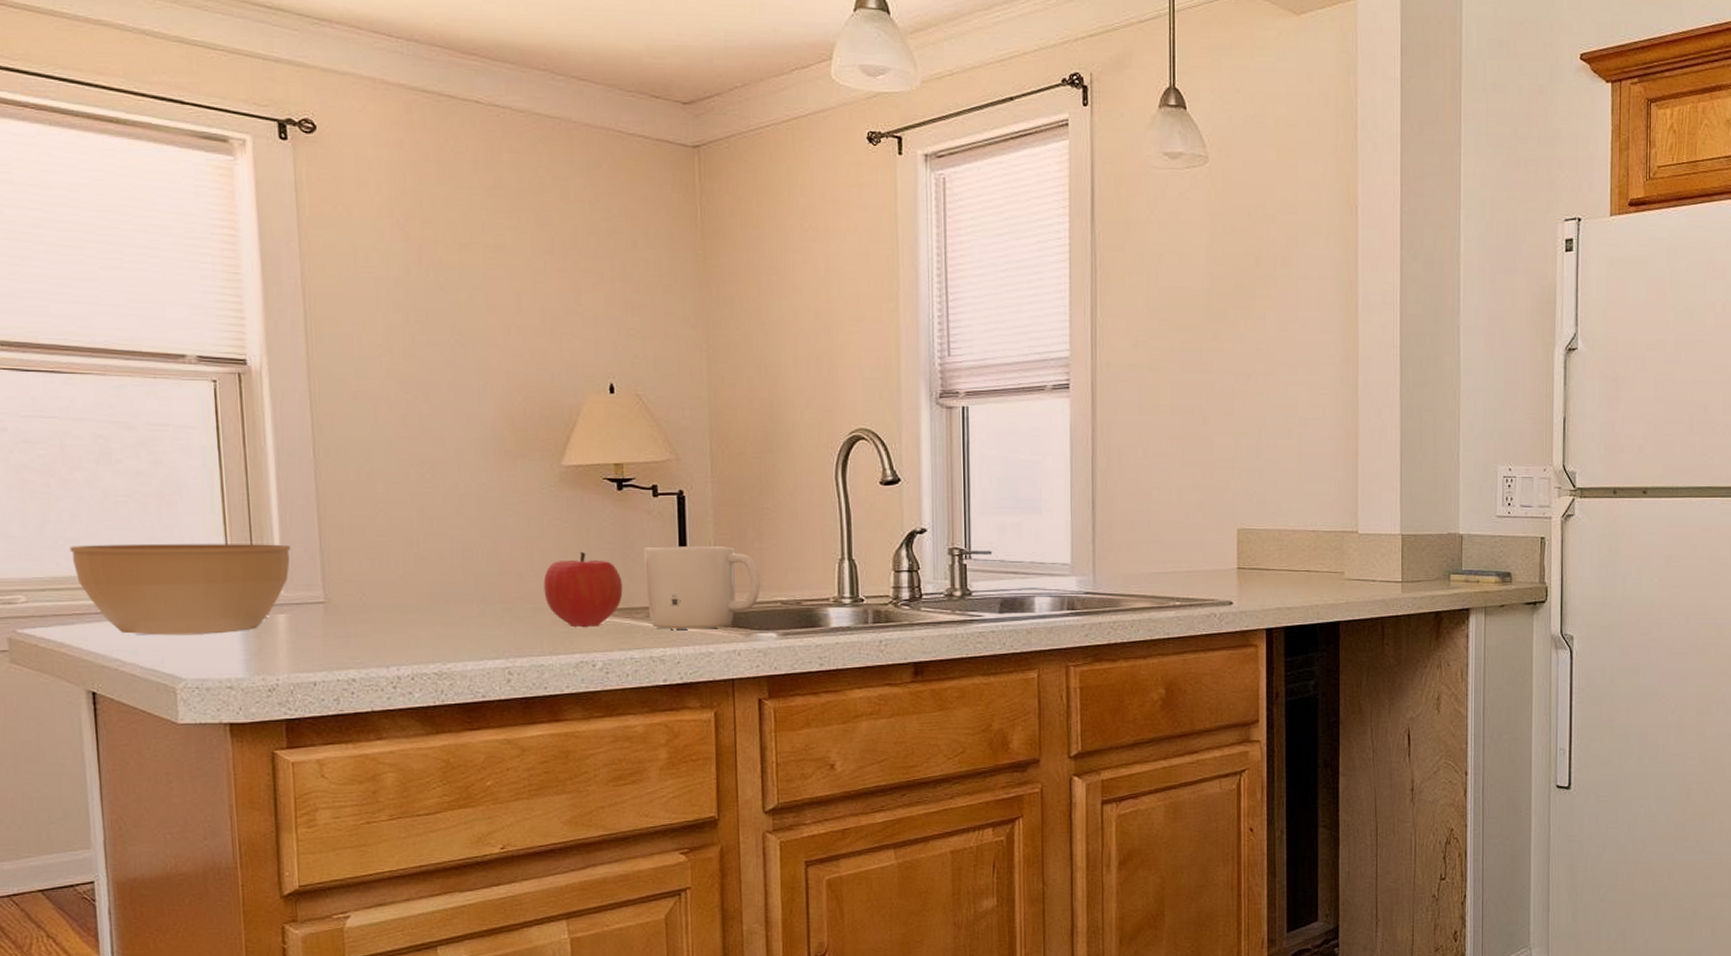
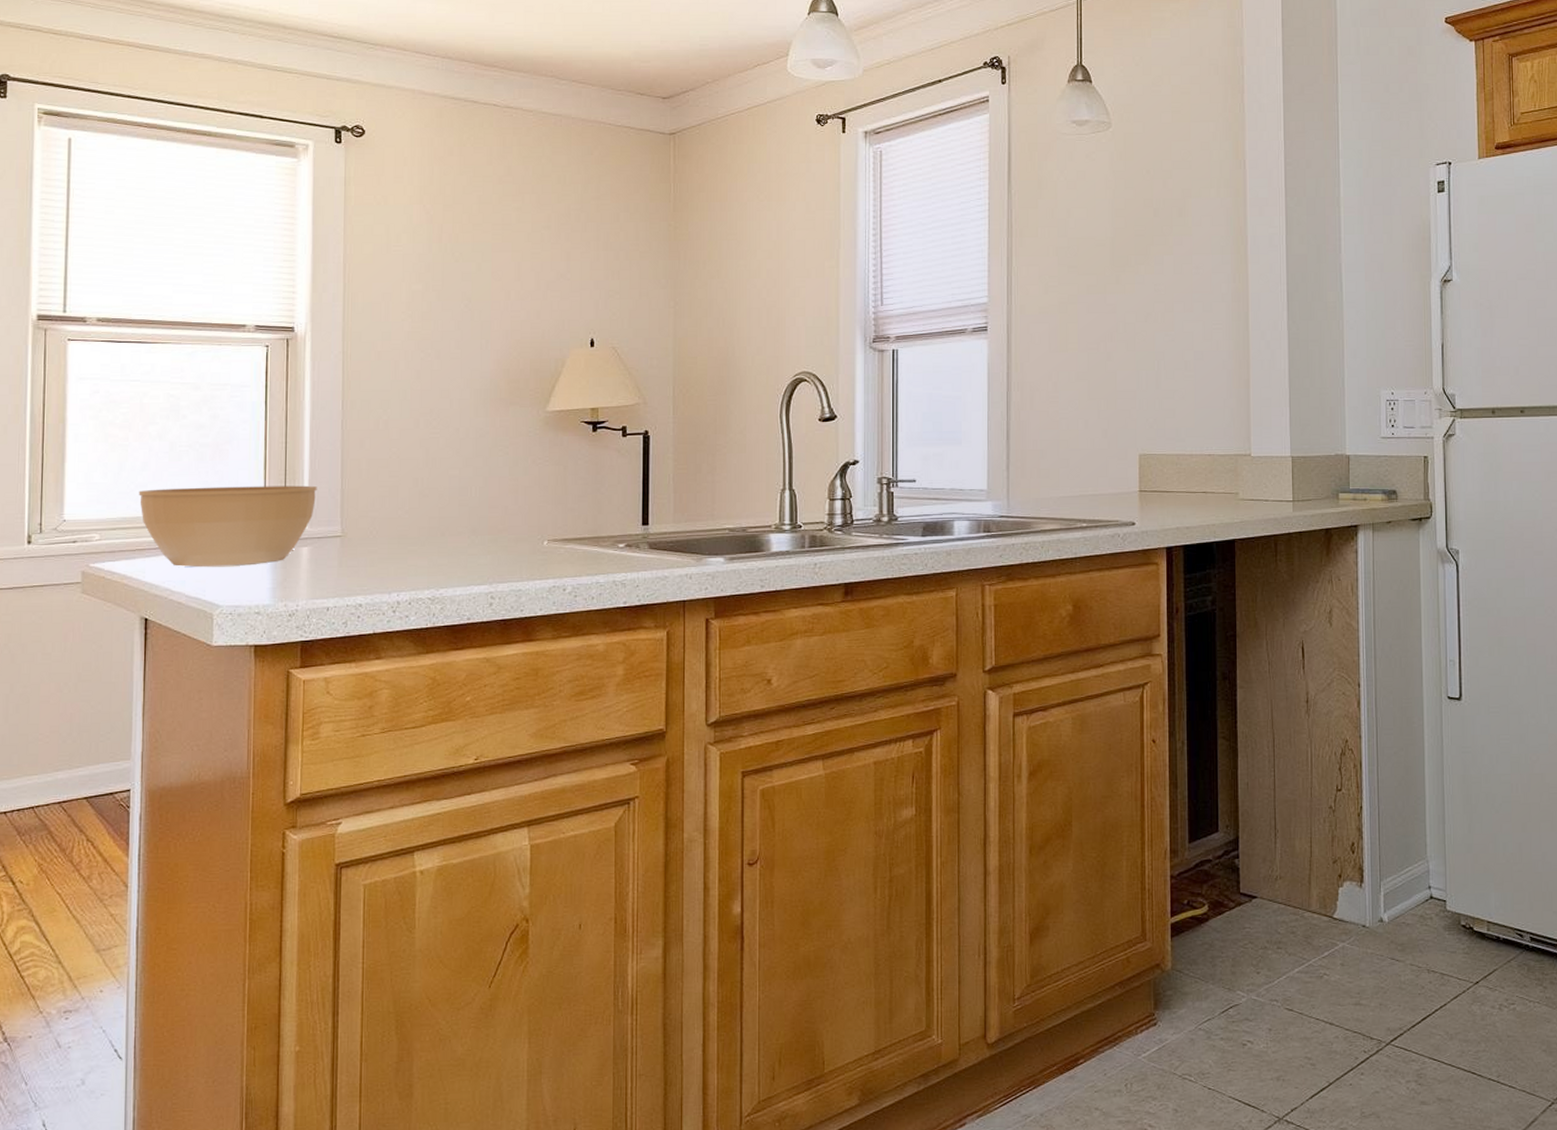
fruit: present [543,551,623,627] -> none [525,487,593,555]
mug: present [643,546,761,629] -> none [611,480,712,556]

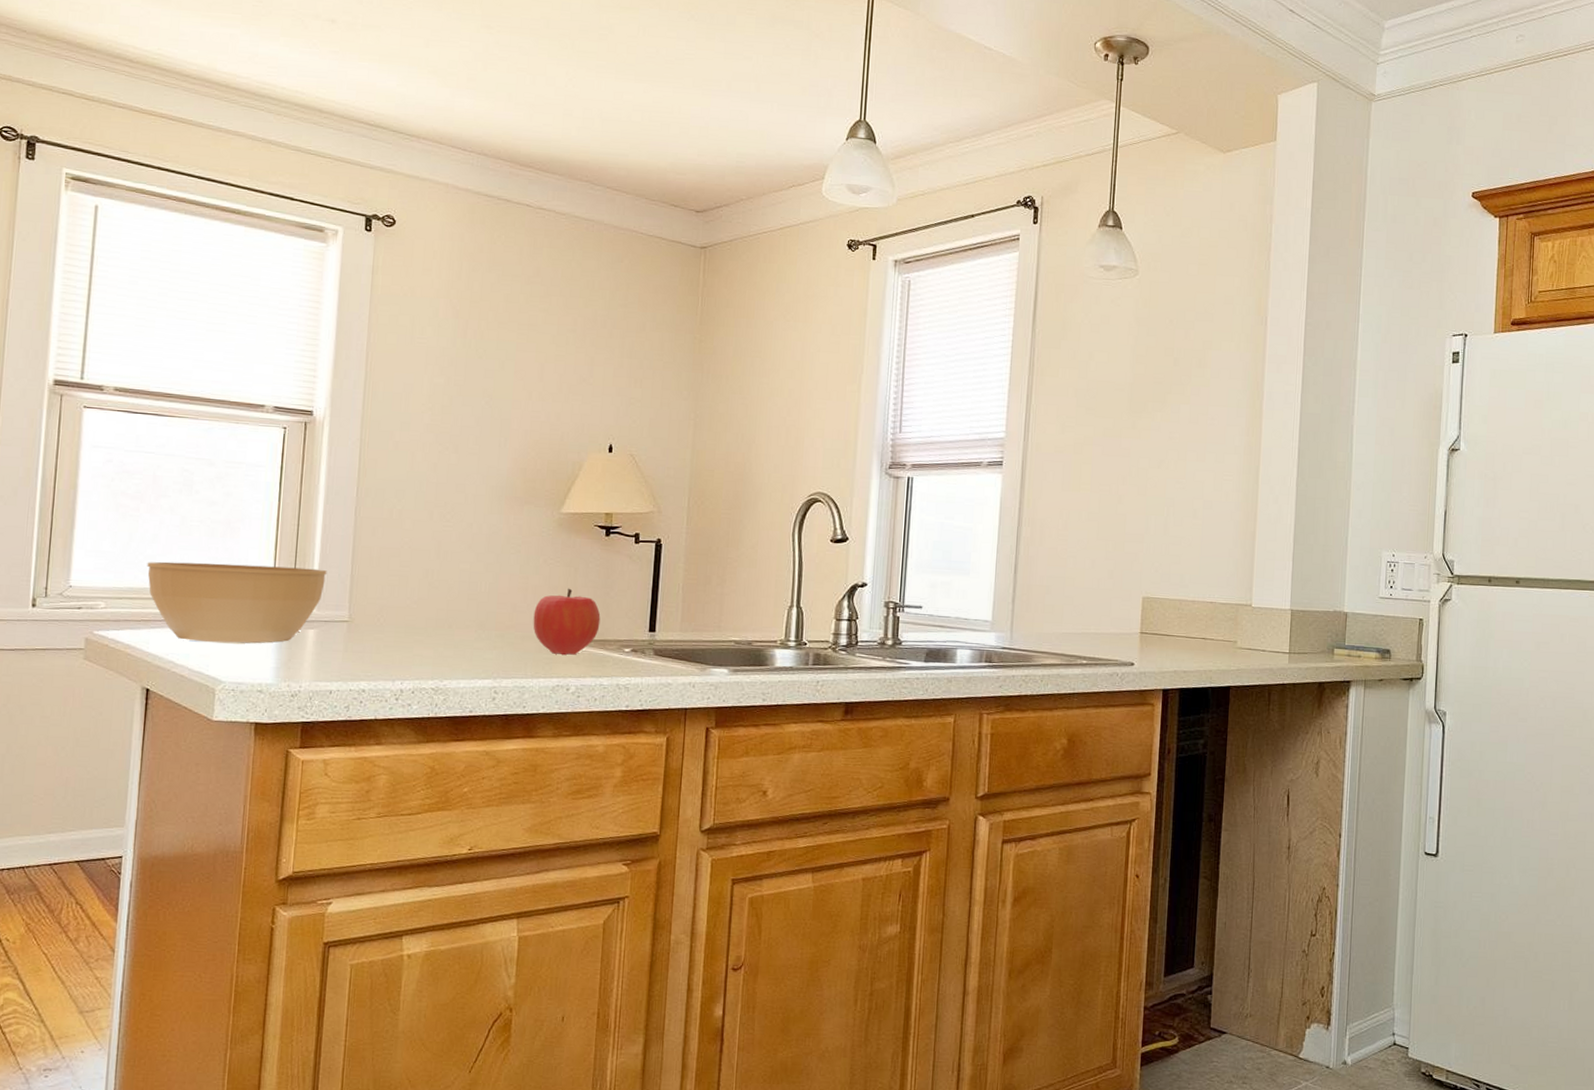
fruit: none [525,487,593,555] -> present [533,588,601,655]

